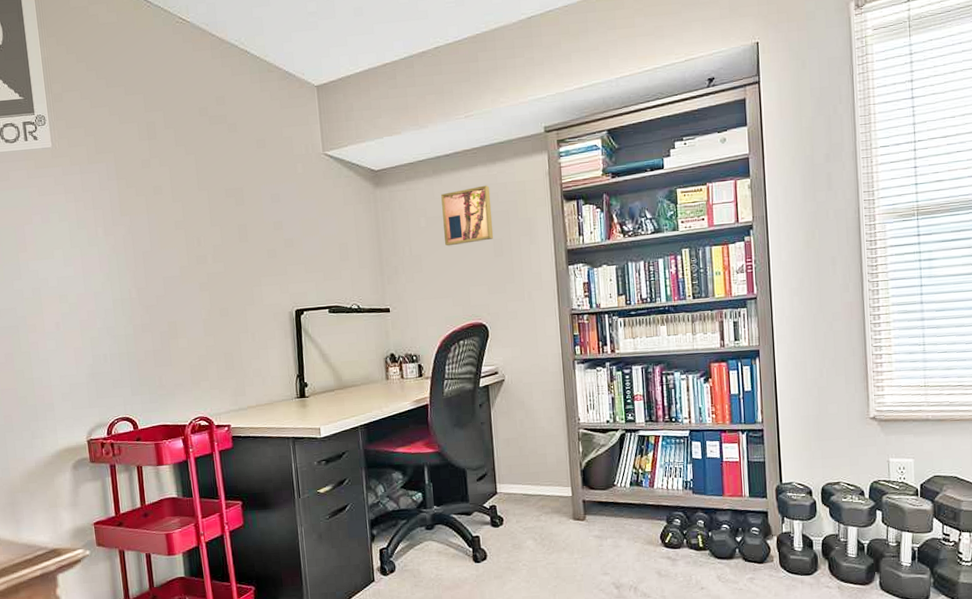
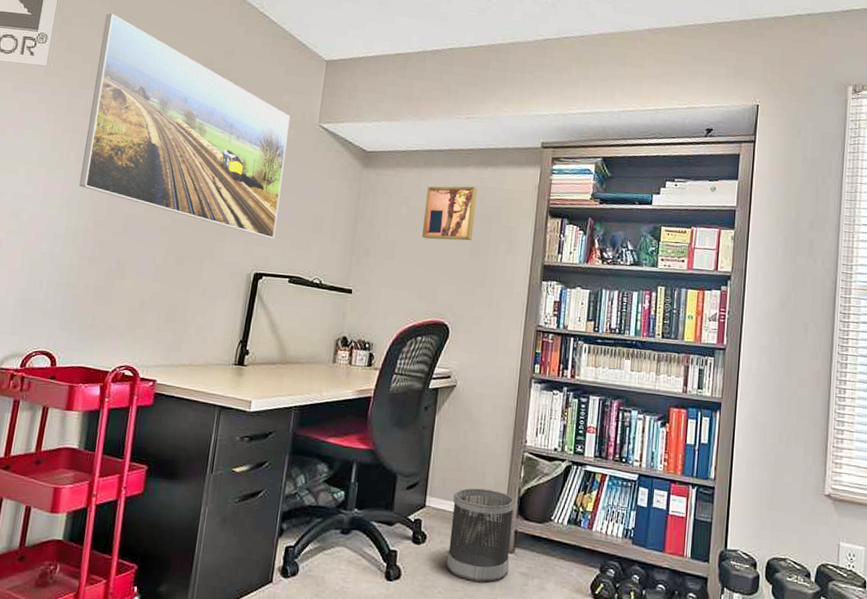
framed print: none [93,81,306,275] -> present [79,13,291,239]
wastebasket: none [520,468,584,551] -> present [446,488,516,583]

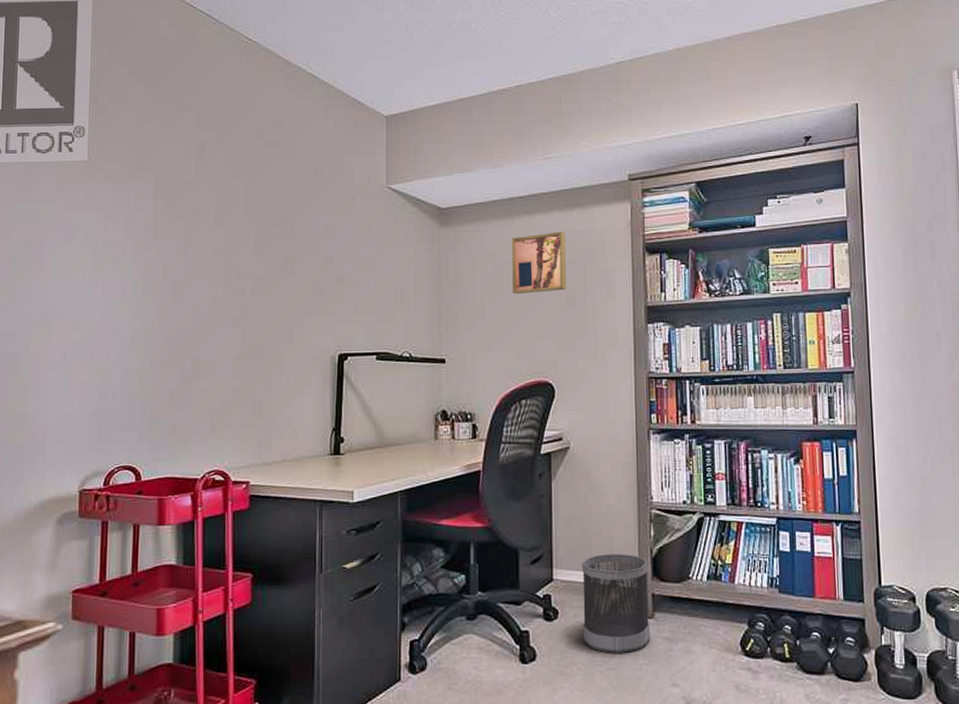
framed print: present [79,13,291,239] -> none [140,95,355,316]

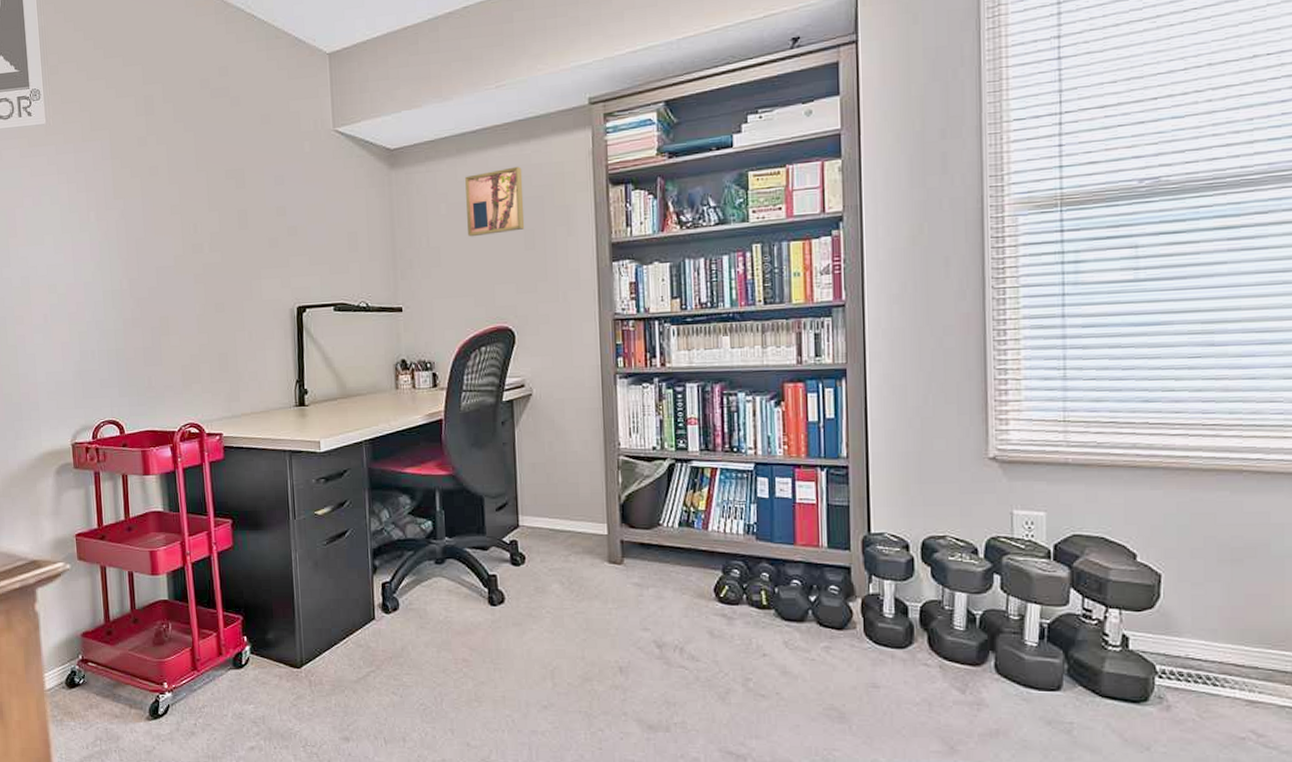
wastebasket: present [581,554,651,653] -> none [547,500,620,597]

